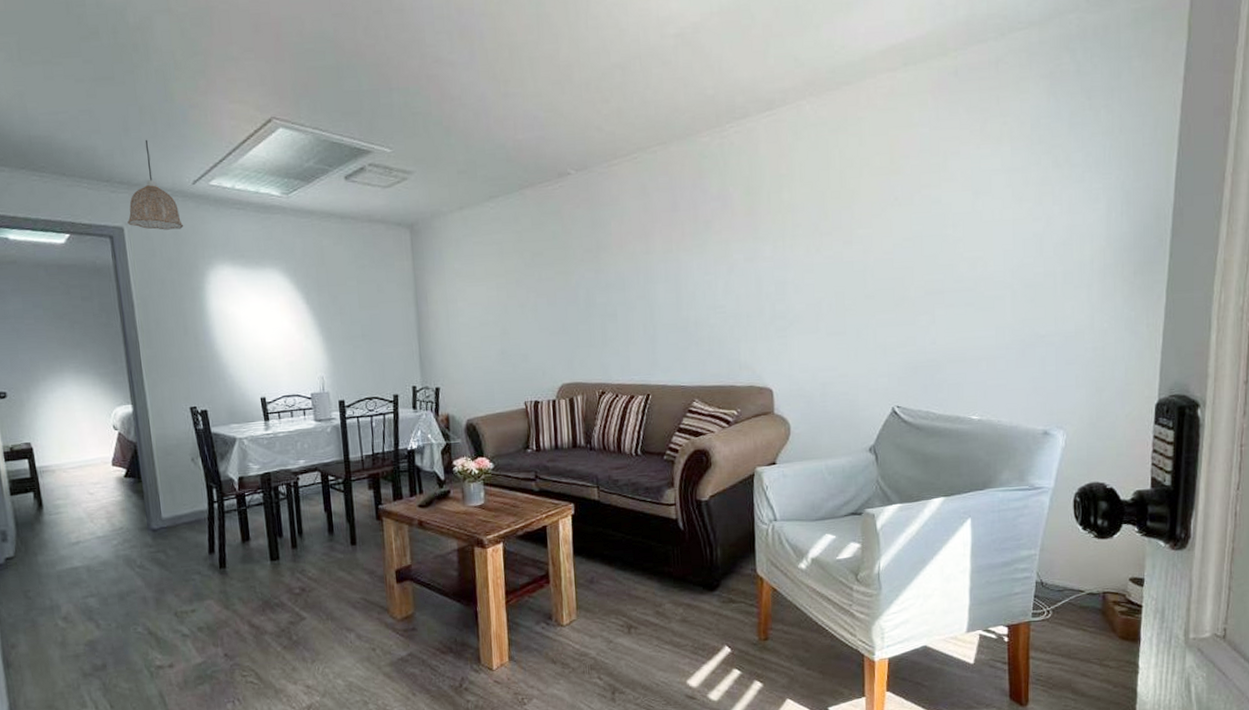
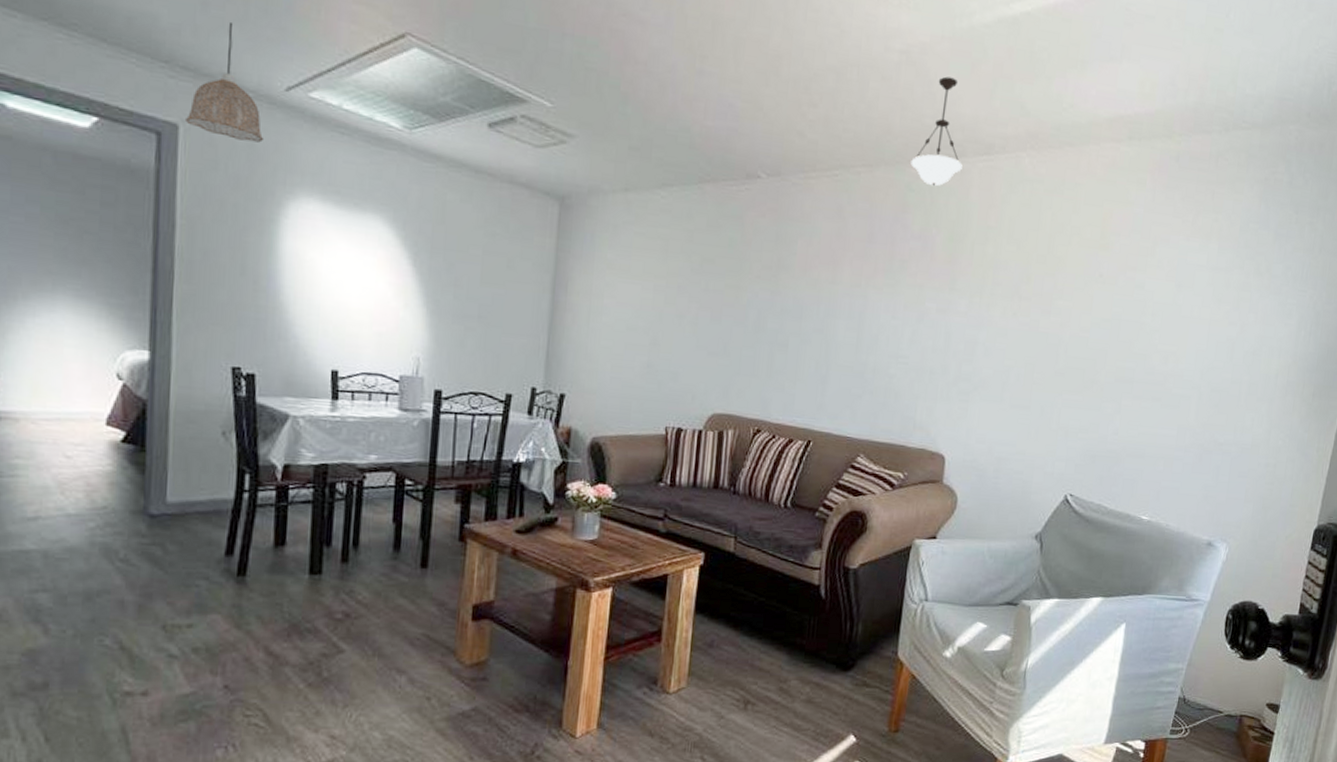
pendant light: none [700,47,748,150] -> present [911,76,963,187]

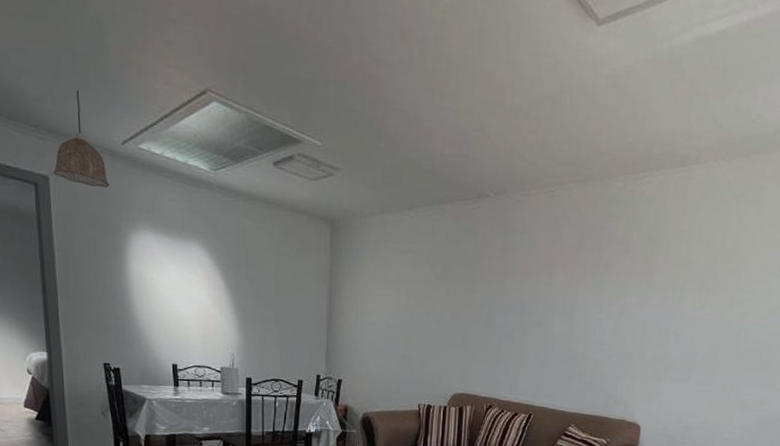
pendant light: present [911,76,963,187] -> none [615,97,660,197]

